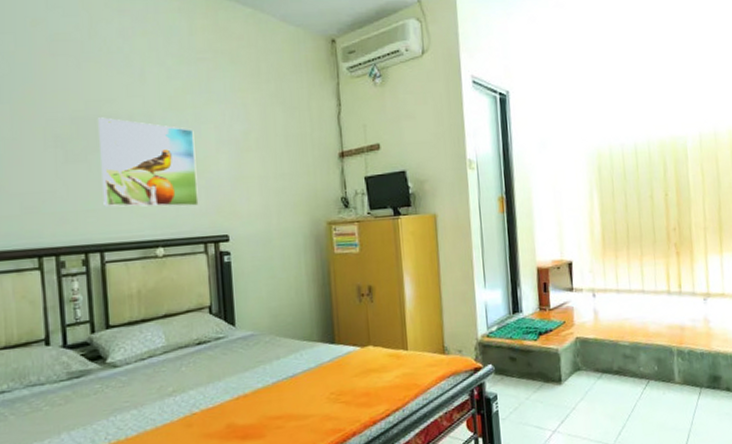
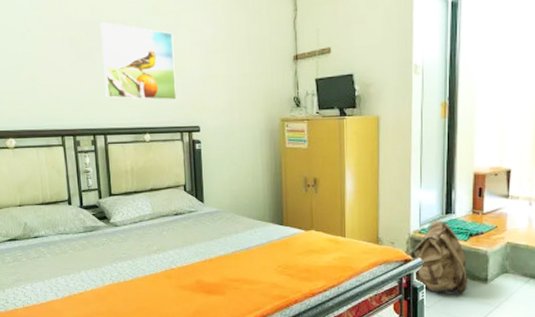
backpack: none [478,321,542,402] -> present [409,220,467,295]

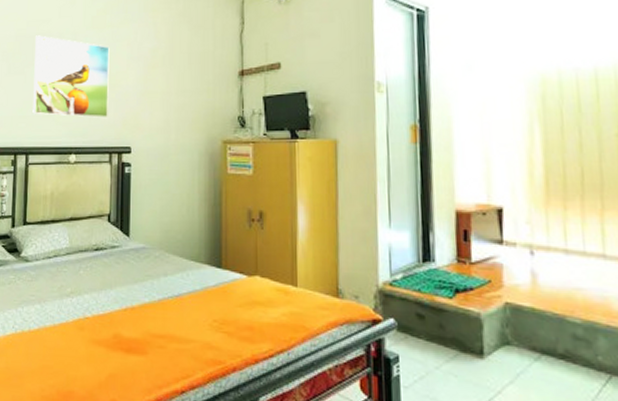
backpack: present [409,220,467,295] -> none [378,269,457,373]

